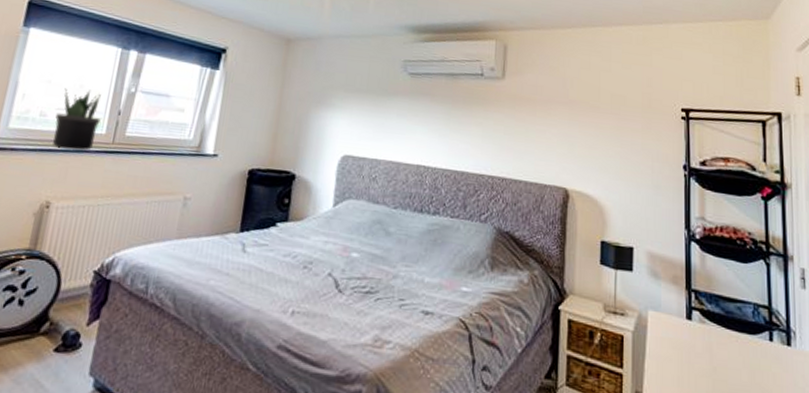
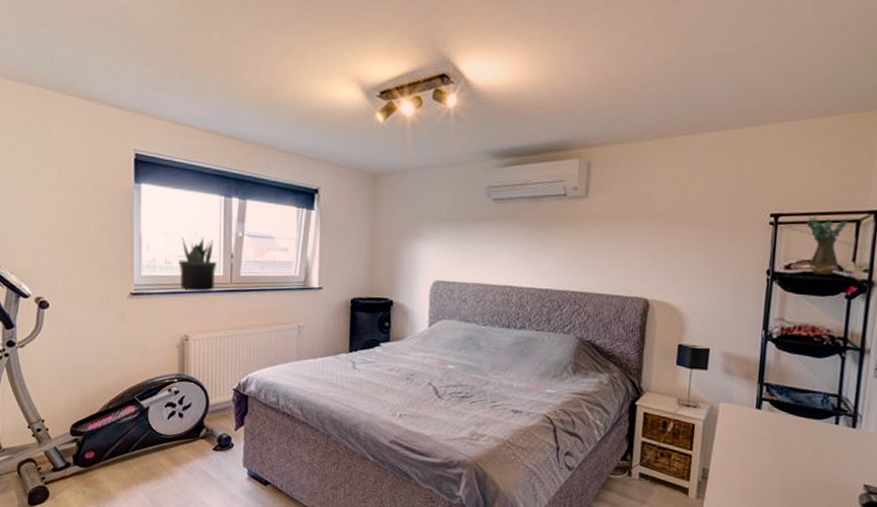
vase: none [716,114,754,175] -> present [806,216,848,276]

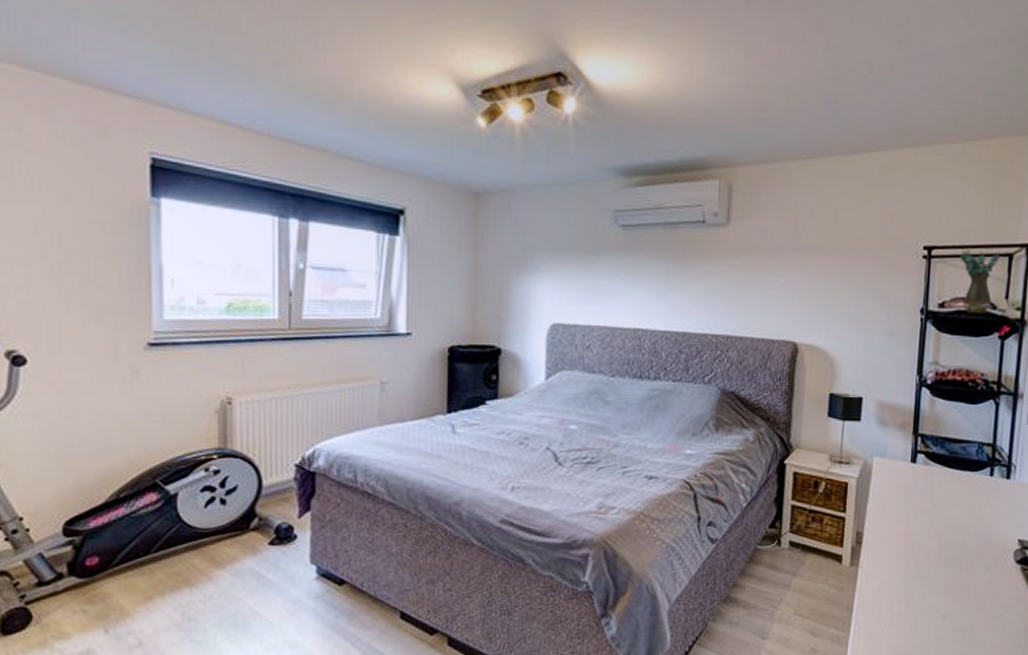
planter: present [179,237,217,292] -> none [216,269,270,341]

